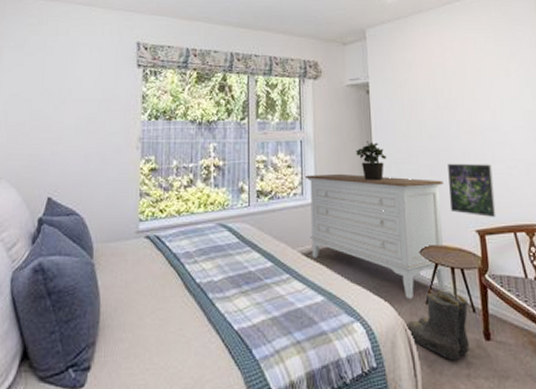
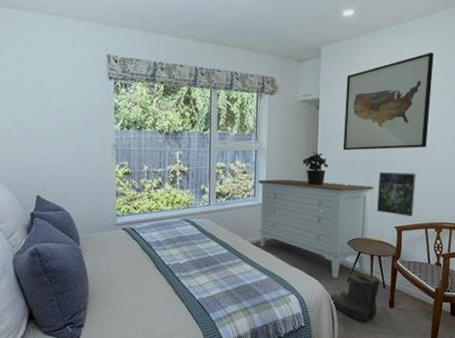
wall art: none [397,31,498,139] -> present [343,52,434,151]

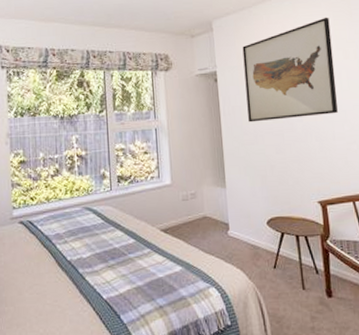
dresser: present [257,180,374,279] -> none [160,157,292,266]
potted plant: present [303,151,329,186] -> none [207,126,235,162]
boots: present [329,272,381,321] -> none [256,256,313,315]
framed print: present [376,171,416,216] -> none [291,141,337,189]

